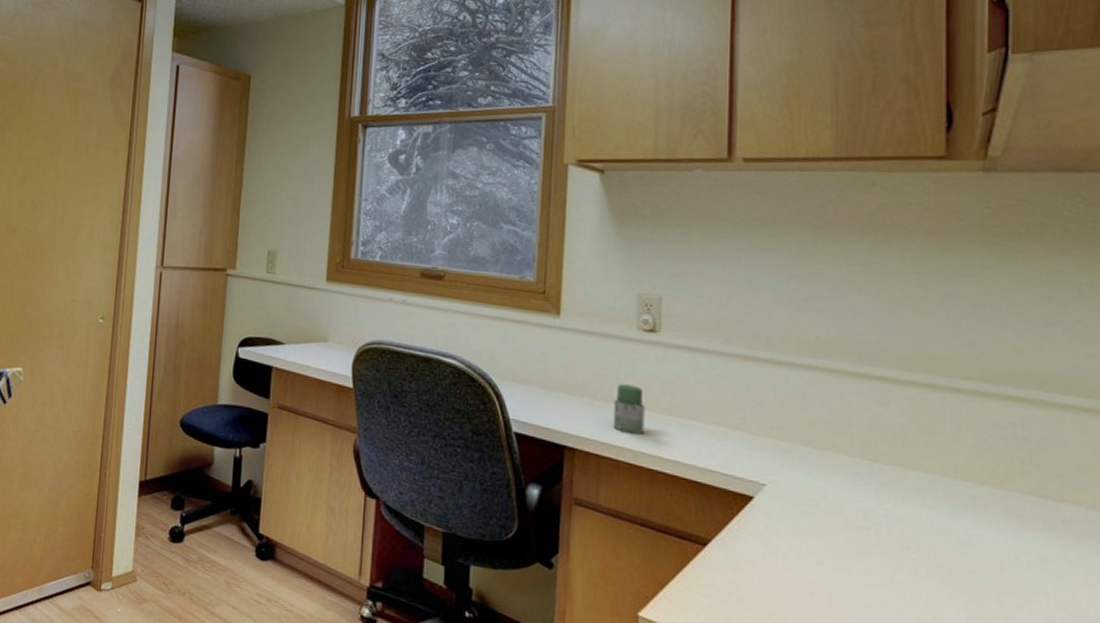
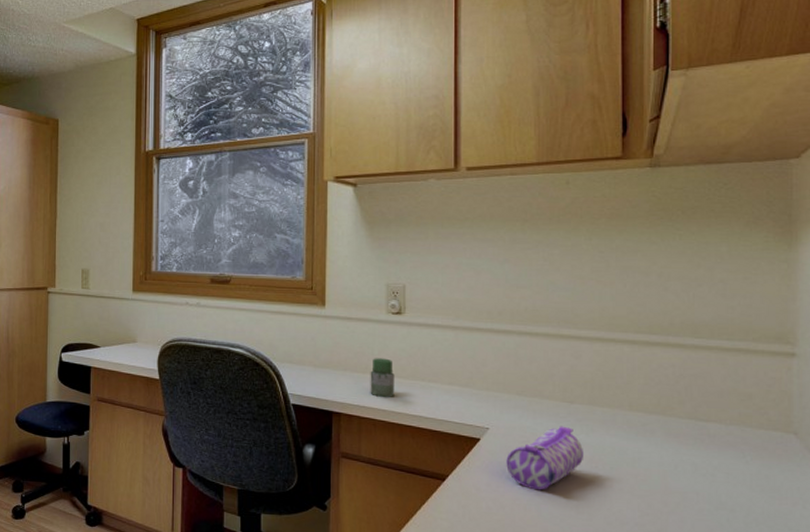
pencil case: none [787,490,890,571] -> present [506,426,583,491]

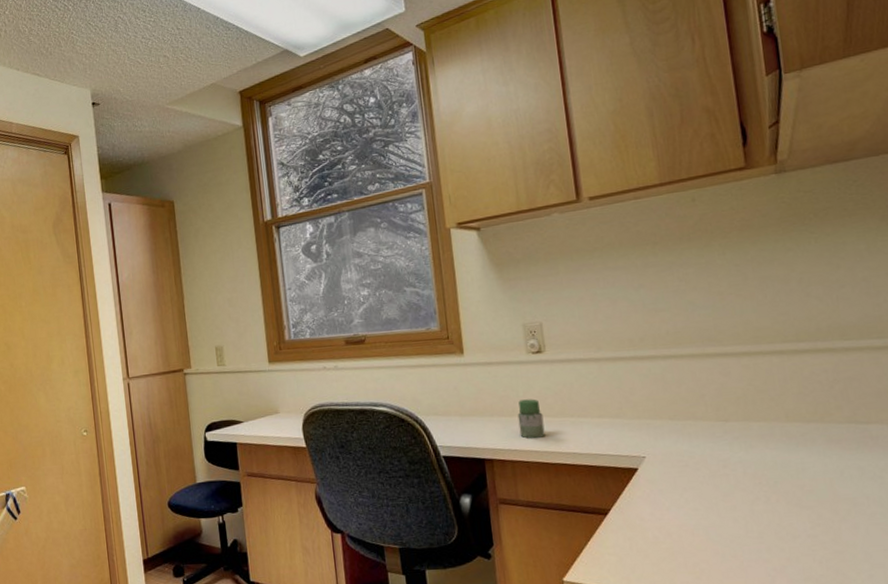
pencil case: present [506,426,583,491] -> none [667,445,746,514]

